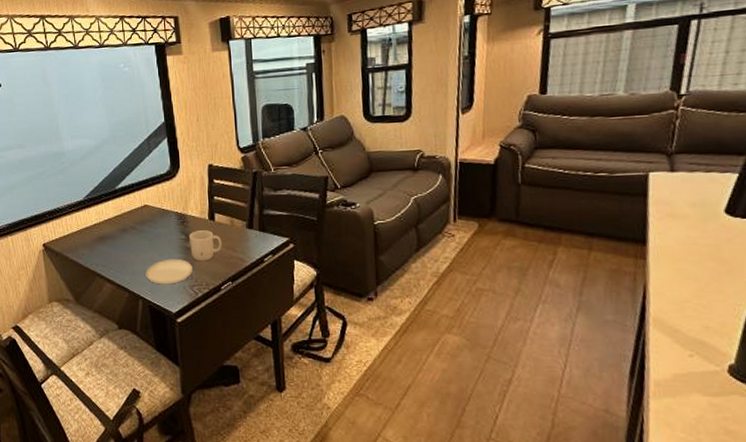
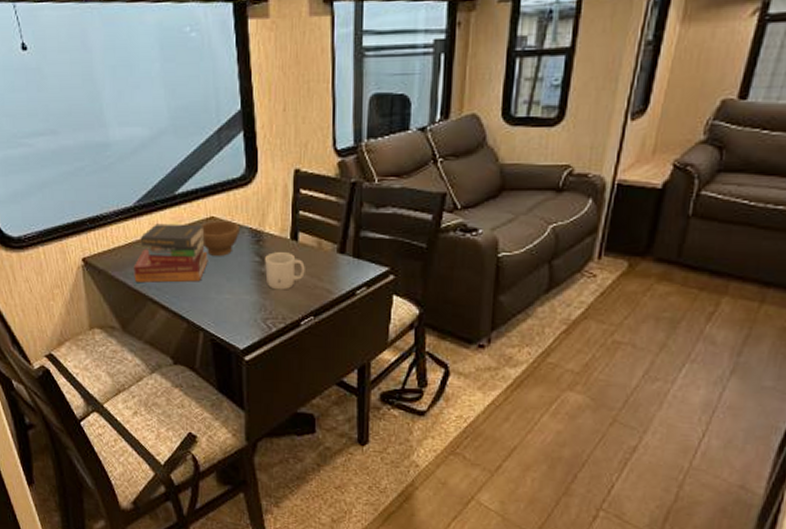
books: none [84,212,144,261] -> present [133,223,208,283]
bowl: none [137,207,168,236] -> present [200,221,239,256]
plate: present [145,258,193,285] -> none [209,285,267,316]

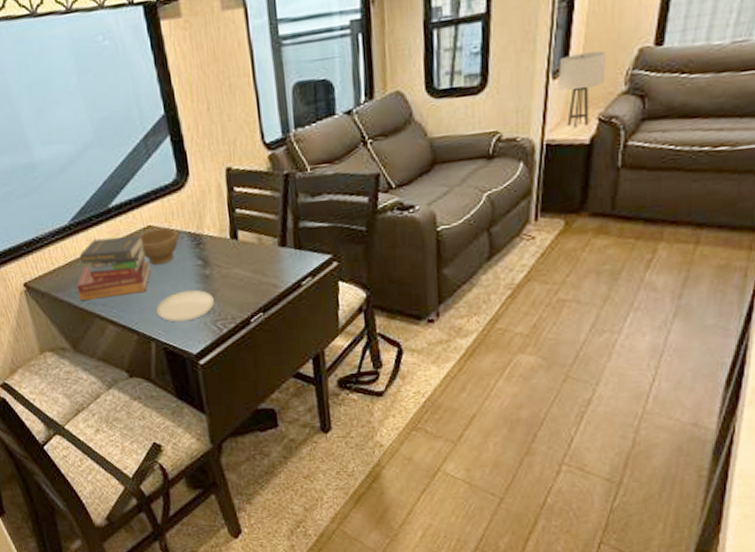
plate: none [209,285,267,316] -> present [156,289,214,322]
mug: present [265,252,305,290] -> none [207,252,249,291]
lamp: none [636,98,687,171] -> present [558,50,605,128]

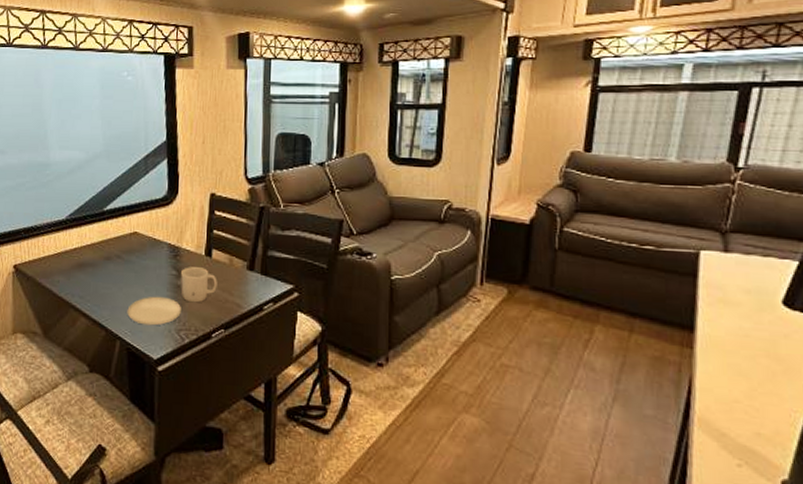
books: present [76,235,151,301] -> none [59,236,130,292]
bowl: present [139,227,179,265] -> none [124,236,160,268]
mug: none [207,252,249,291] -> present [181,267,218,303]
lamp: present [558,50,605,128] -> none [502,148,542,209]

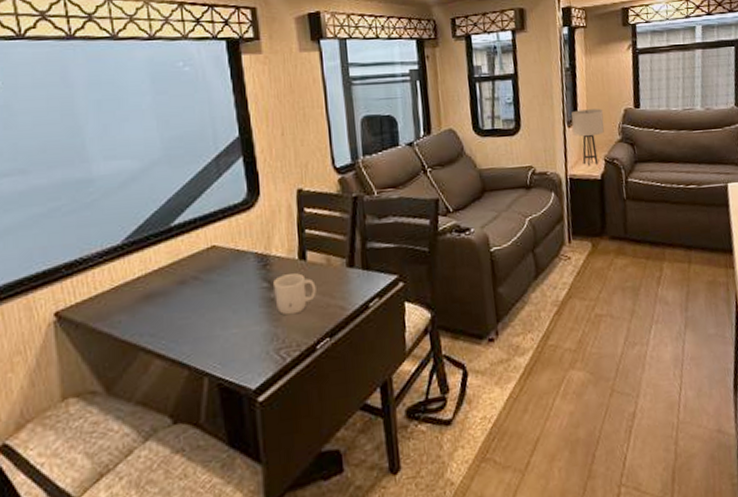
plate: present [127,296,181,326] -> none [213,314,278,353]
lamp: none [502,148,542,209] -> present [570,108,604,166]

